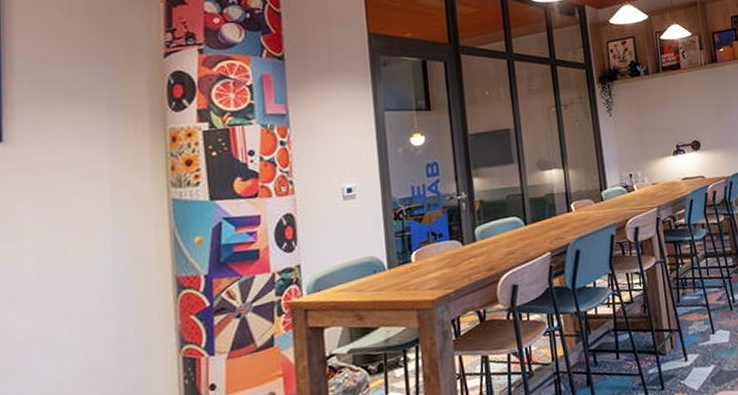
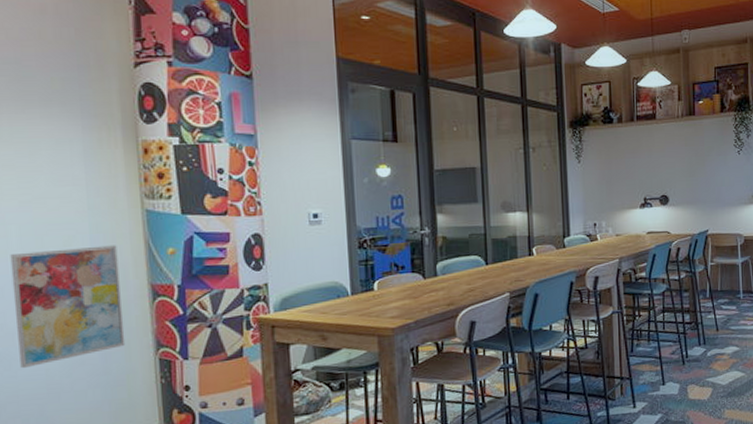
wall art: none [24,238,146,384] -> present [10,245,126,369]

